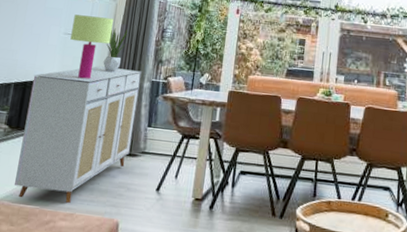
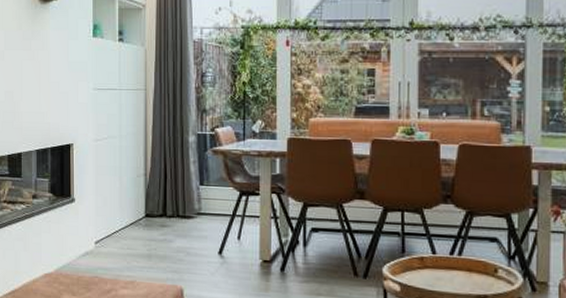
sideboard: present [14,66,142,204] -> none [68,122,185,272]
table lamp: present [70,14,114,79] -> none [101,66,145,138]
potted plant: present [103,28,127,72] -> none [140,77,162,127]

